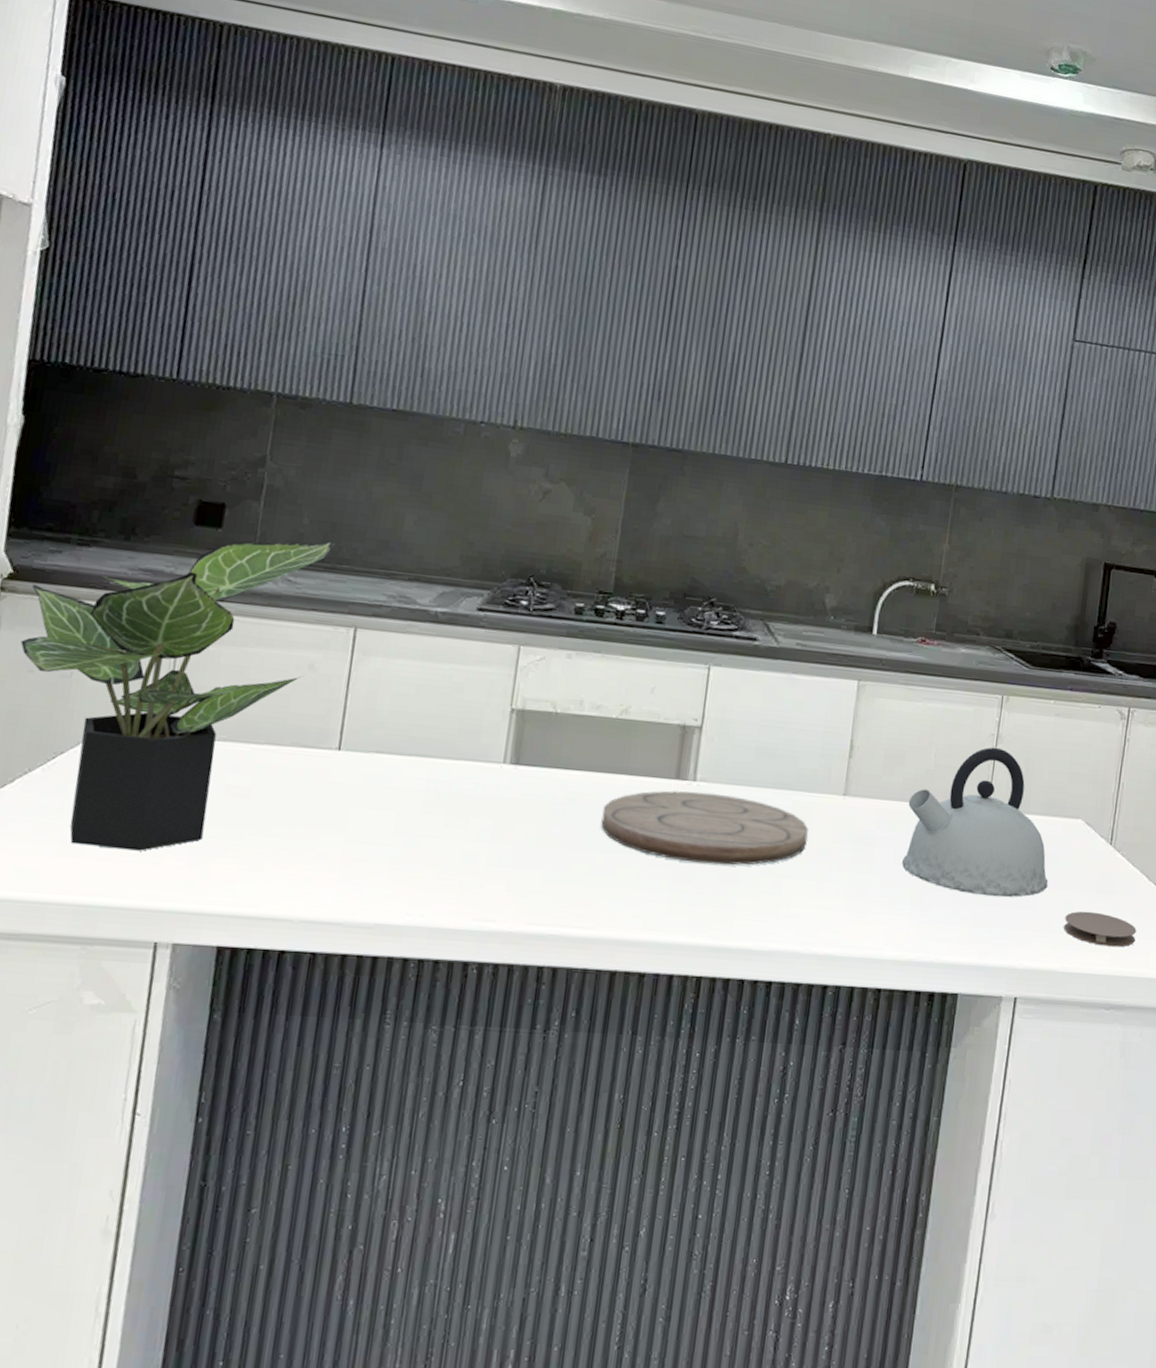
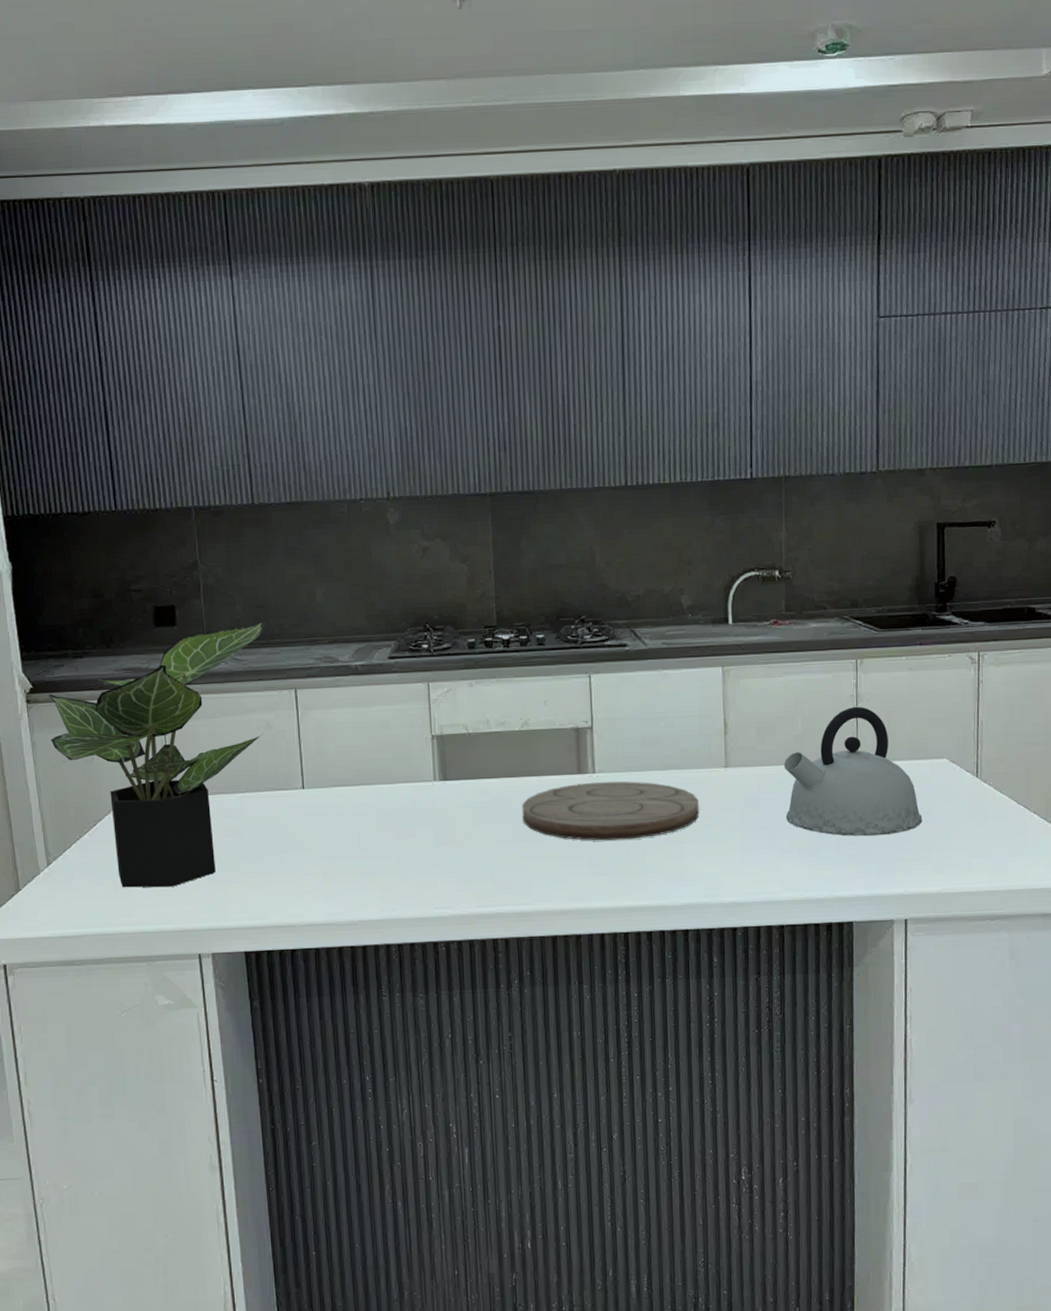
coaster: present [1064,911,1137,948] -> none [942,838,1011,867]

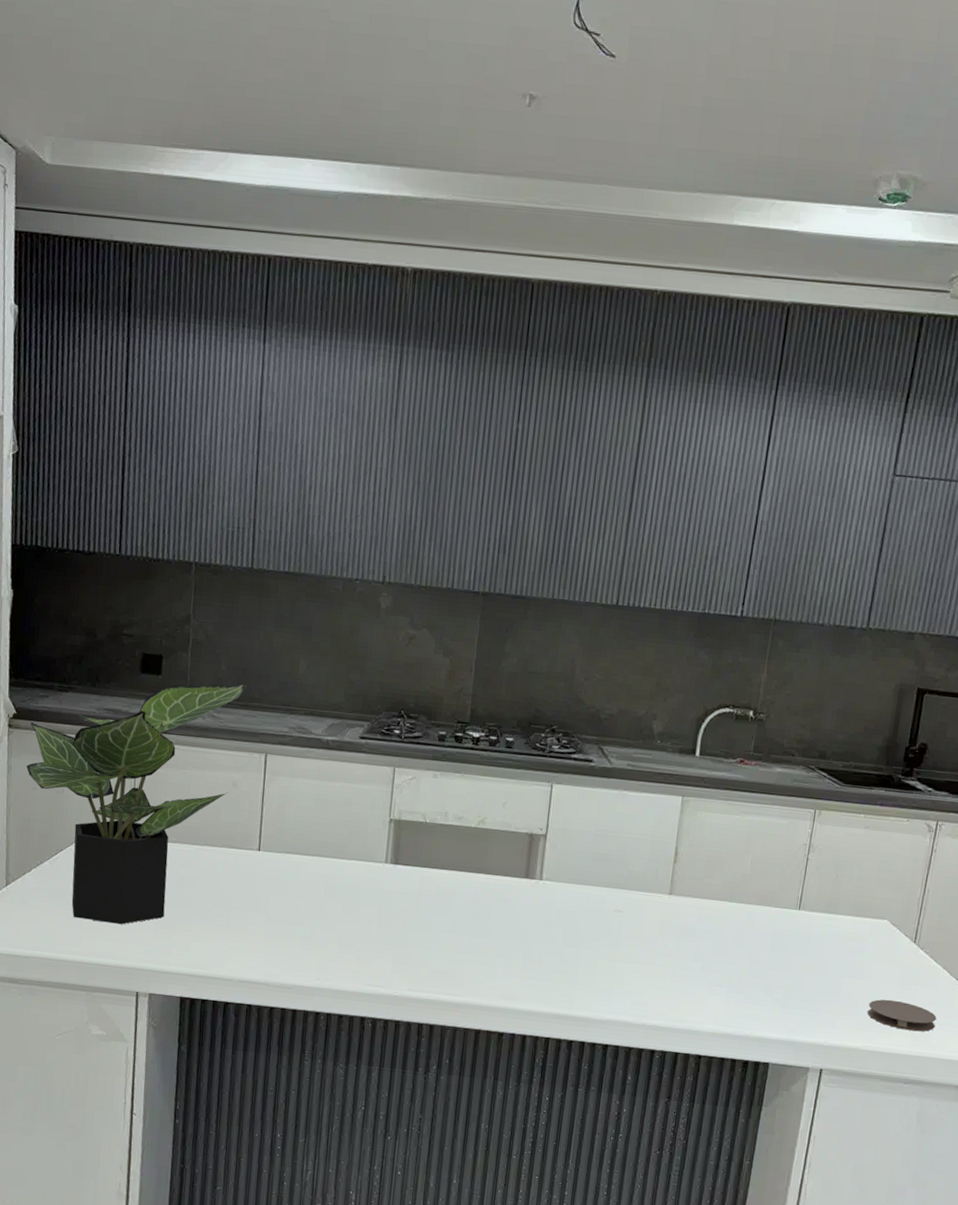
cutting board: present [522,781,699,841] -> none [465,887,638,950]
kettle: present [784,706,923,837] -> none [721,855,854,985]
coaster: none [942,838,1011,867] -> present [867,999,937,1032]

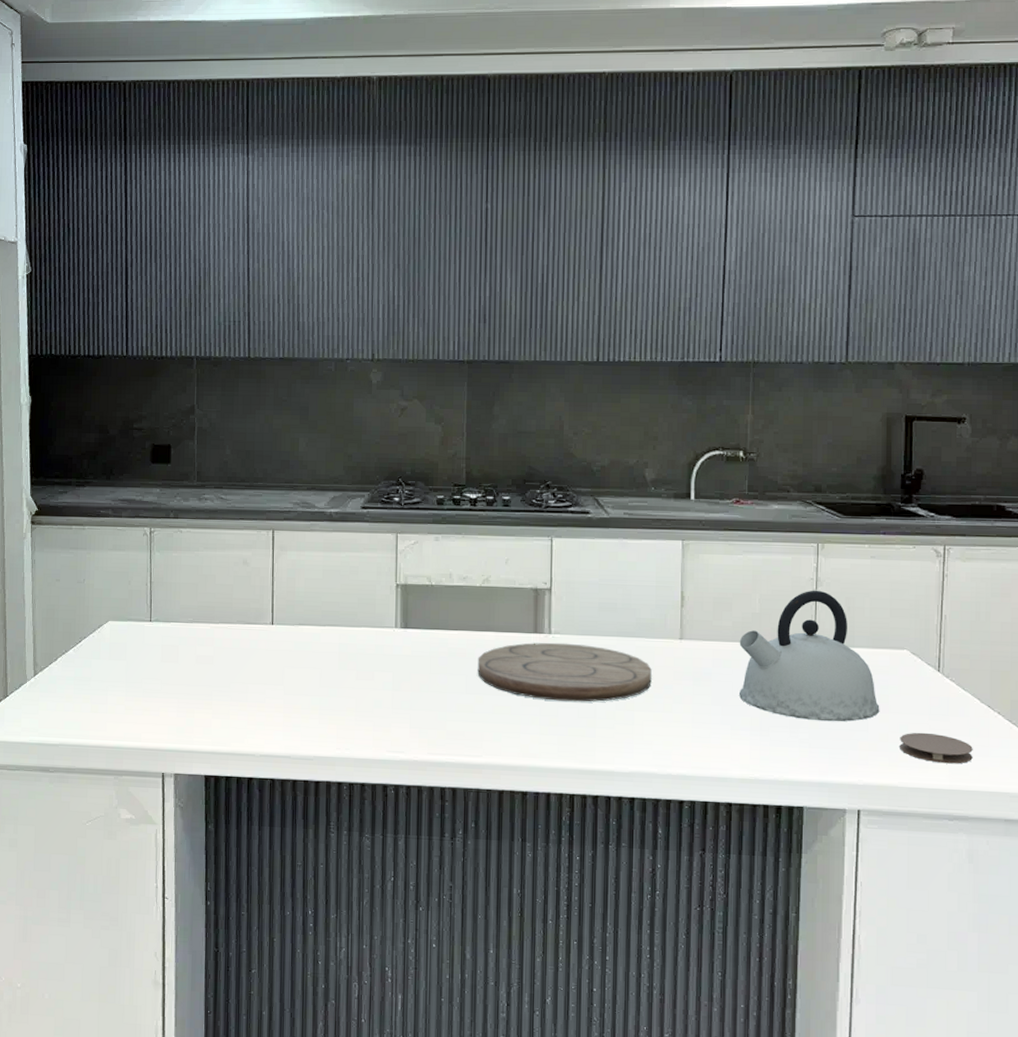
potted plant: present [26,683,247,925] -> none [49,465,251,707]
cutting board: none [465,887,638,950] -> present [477,642,652,702]
kettle: none [721,855,854,985] -> present [739,590,880,722]

